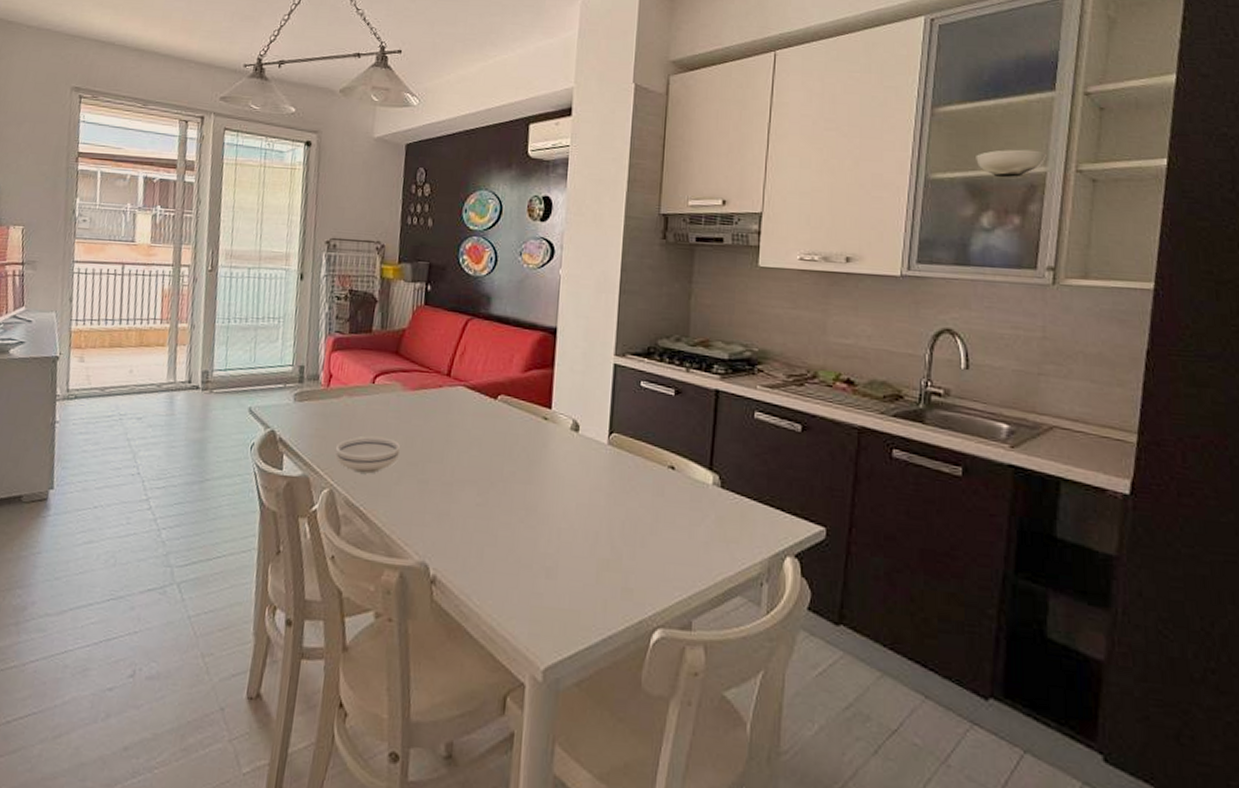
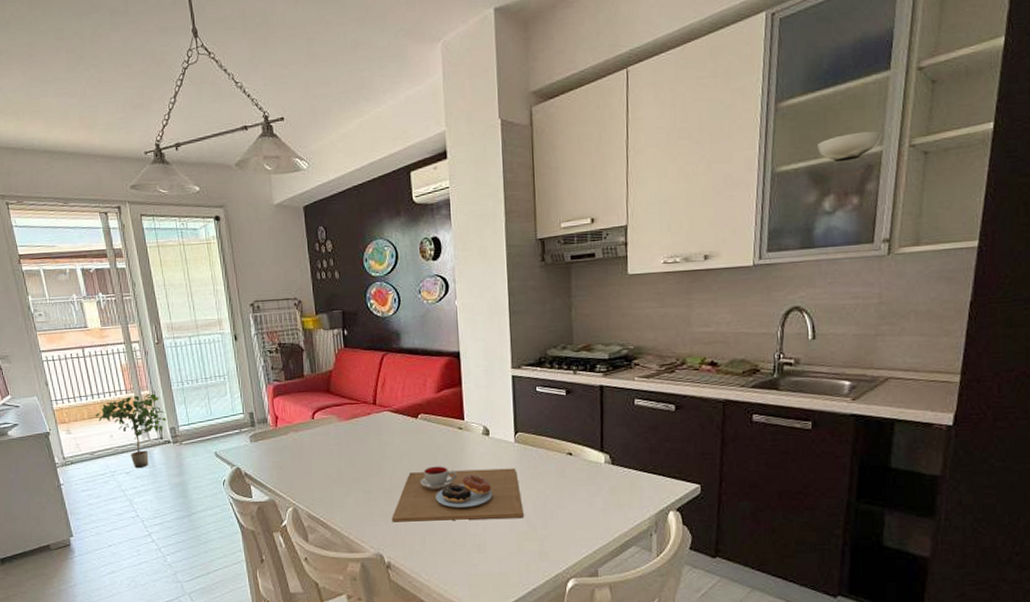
potted plant: none [118,327,201,415] -> present [96,393,167,468]
bowl: present [335,436,401,474] -> none [291,461,345,492]
place setting: none [446,460,609,540] -> present [391,466,524,522]

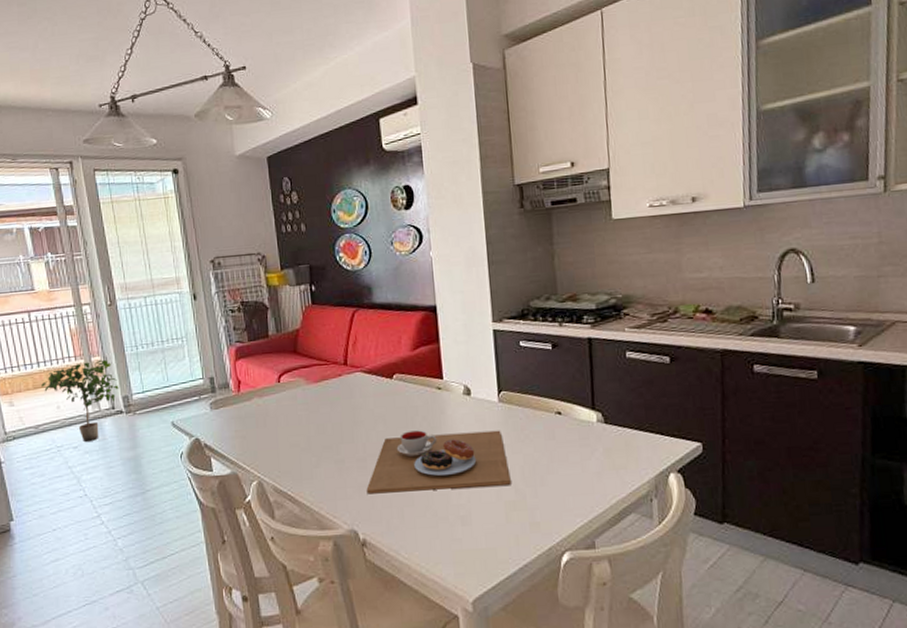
bowl: present [817,131,882,163] -> none [802,66,869,99]

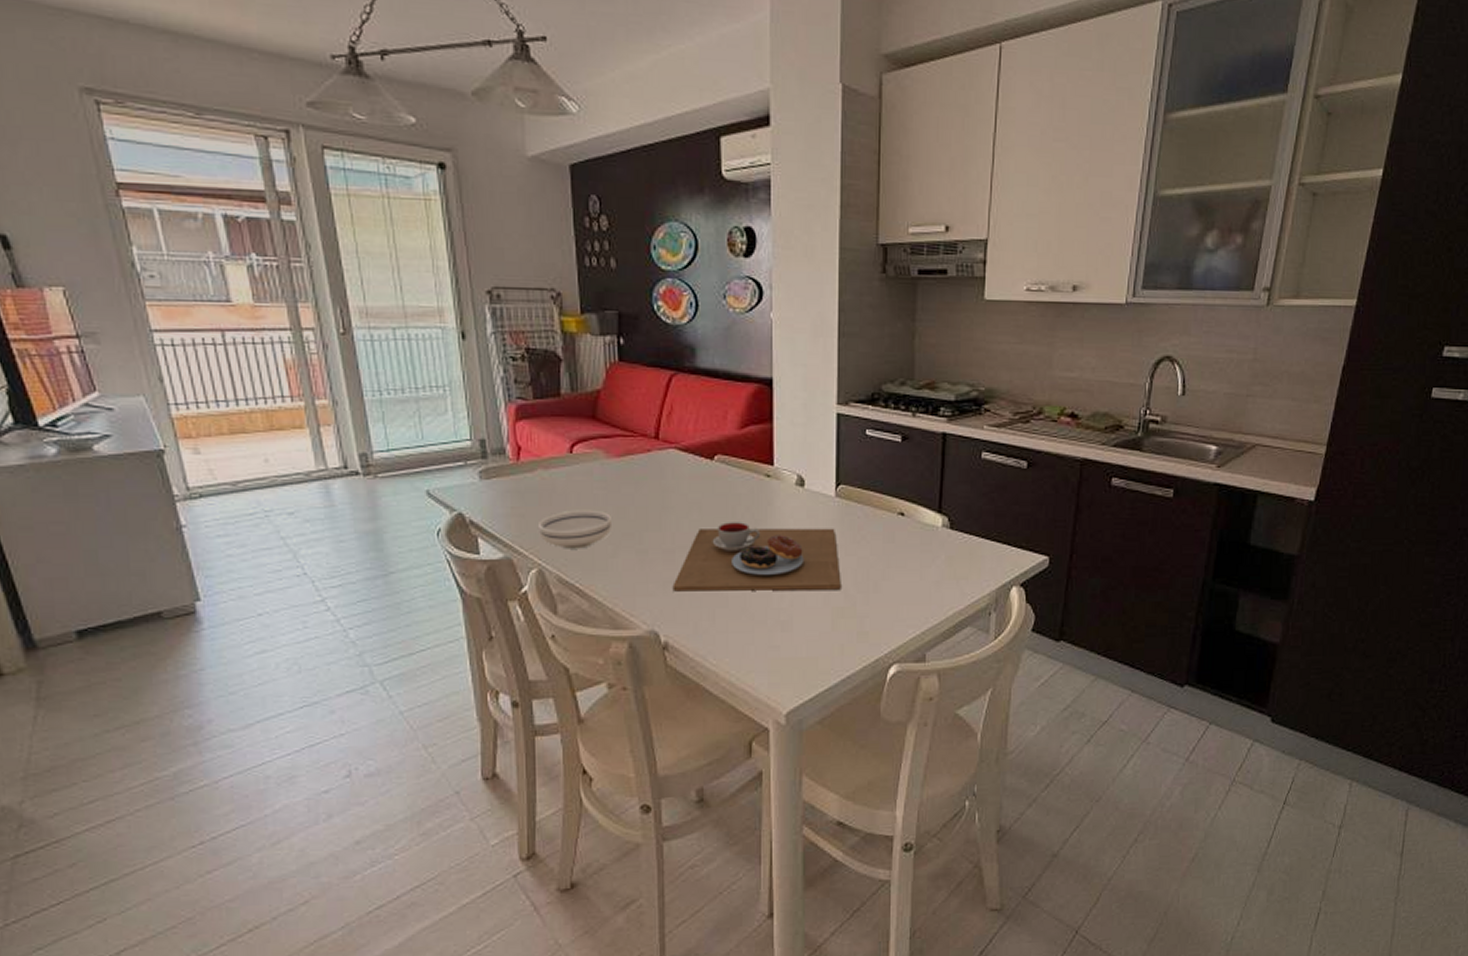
potted plant: present [41,359,119,442] -> none [241,403,354,507]
bowl: none [256,428,315,463] -> present [537,510,613,549]

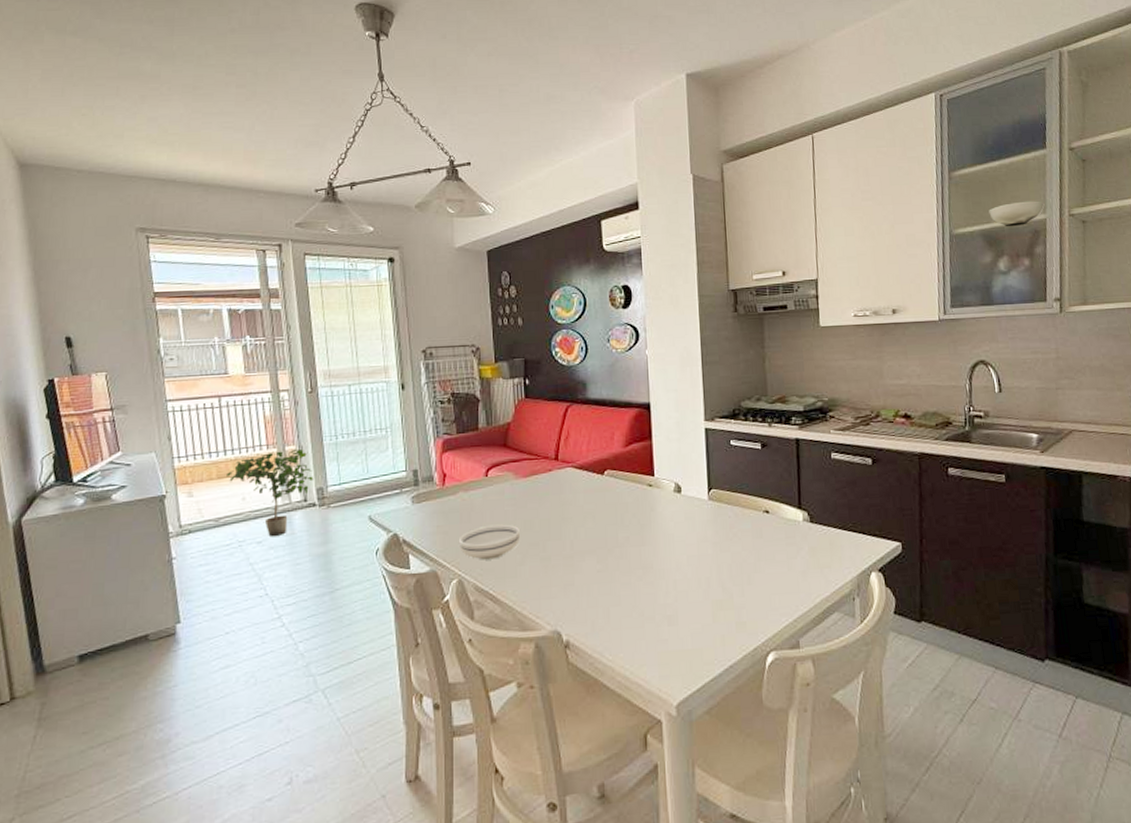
potted plant: none [241,403,354,507] -> present [227,448,314,536]
place setting: present [672,522,841,592] -> none [572,527,719,594]
bowl: none [1205,160,1273,193] -> present [989,201,1045,227]

